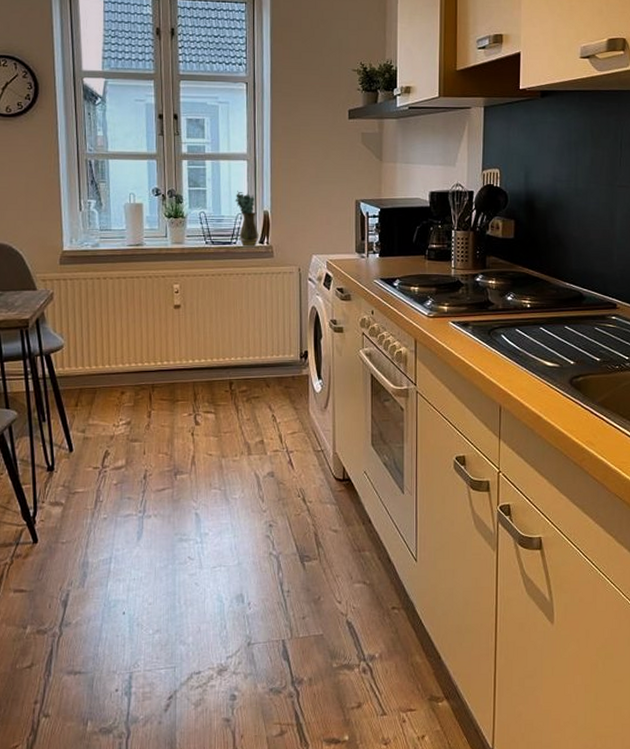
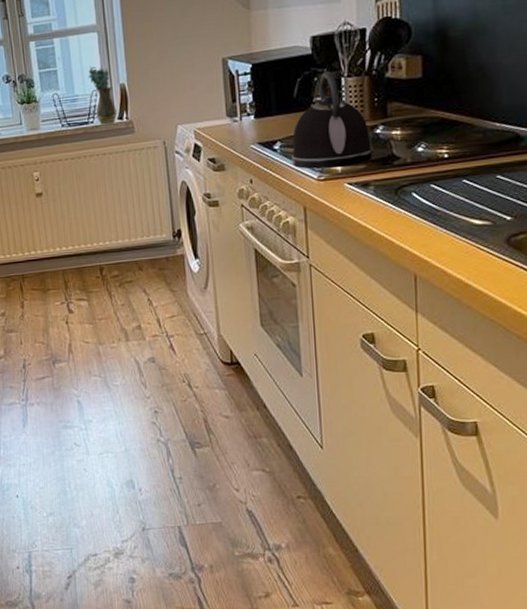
kettle: none [407,222,473,308] -> present [291,70,373,169]

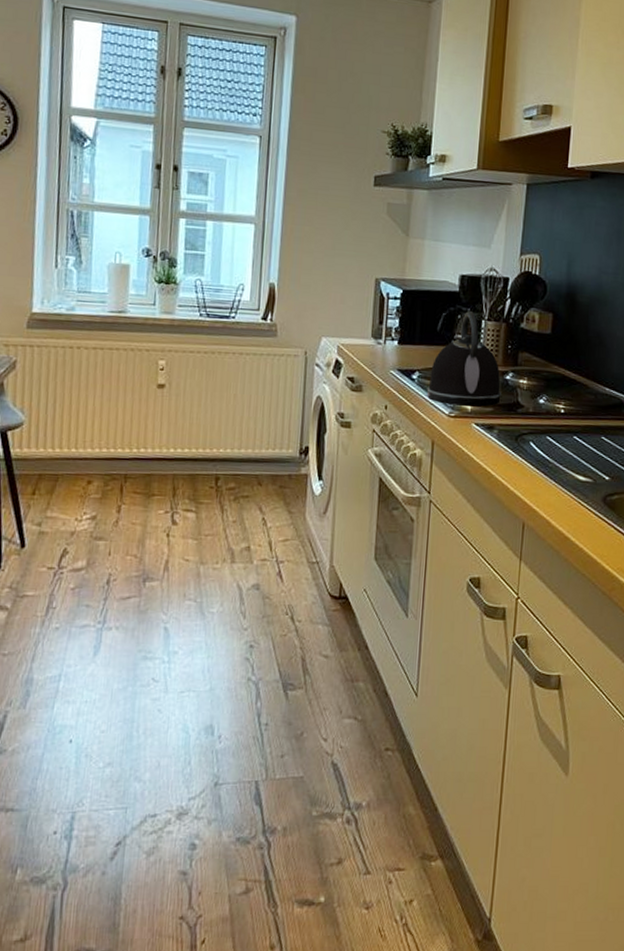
vase: present [88,66,118,125] -> none [237,258,262,323]

